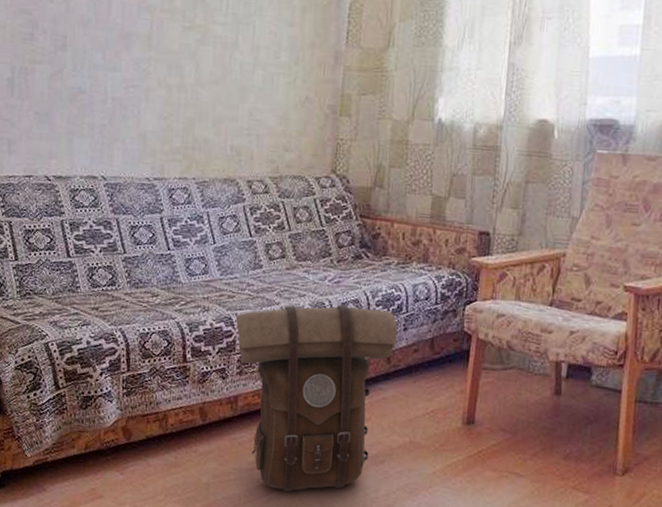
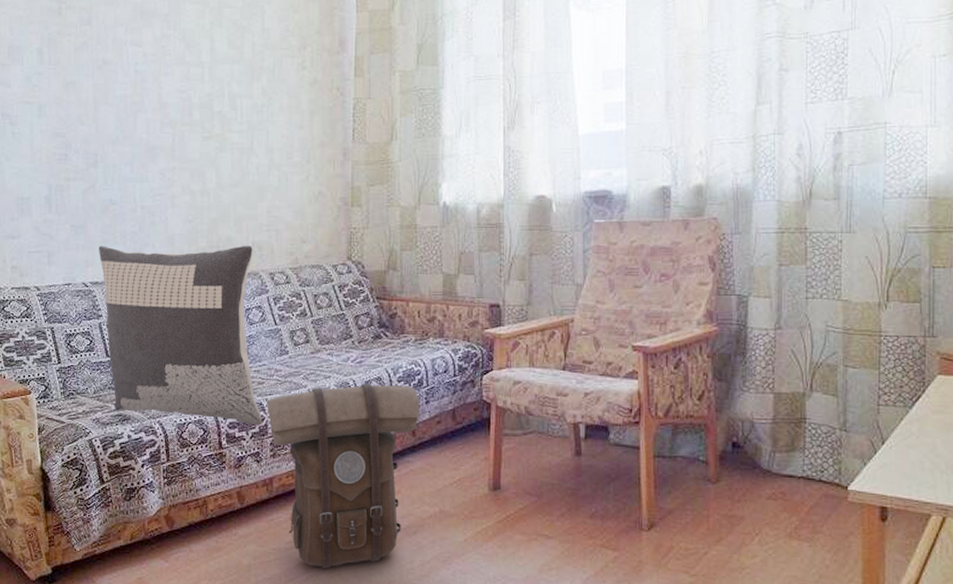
pillow: none [63,137,231,341] -> present [98,245,263,426]

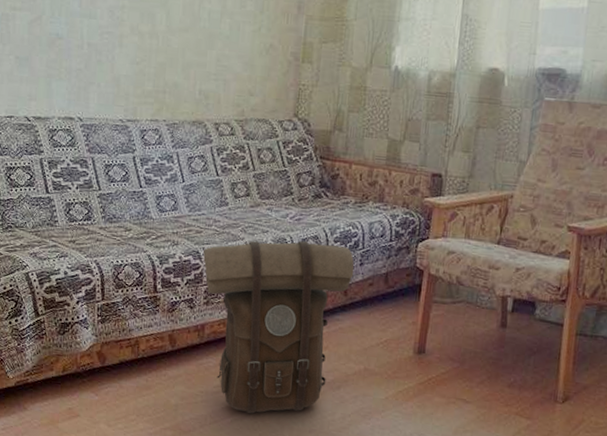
pillow: present [98,245,263,426] -> none [42,80,200,273]

